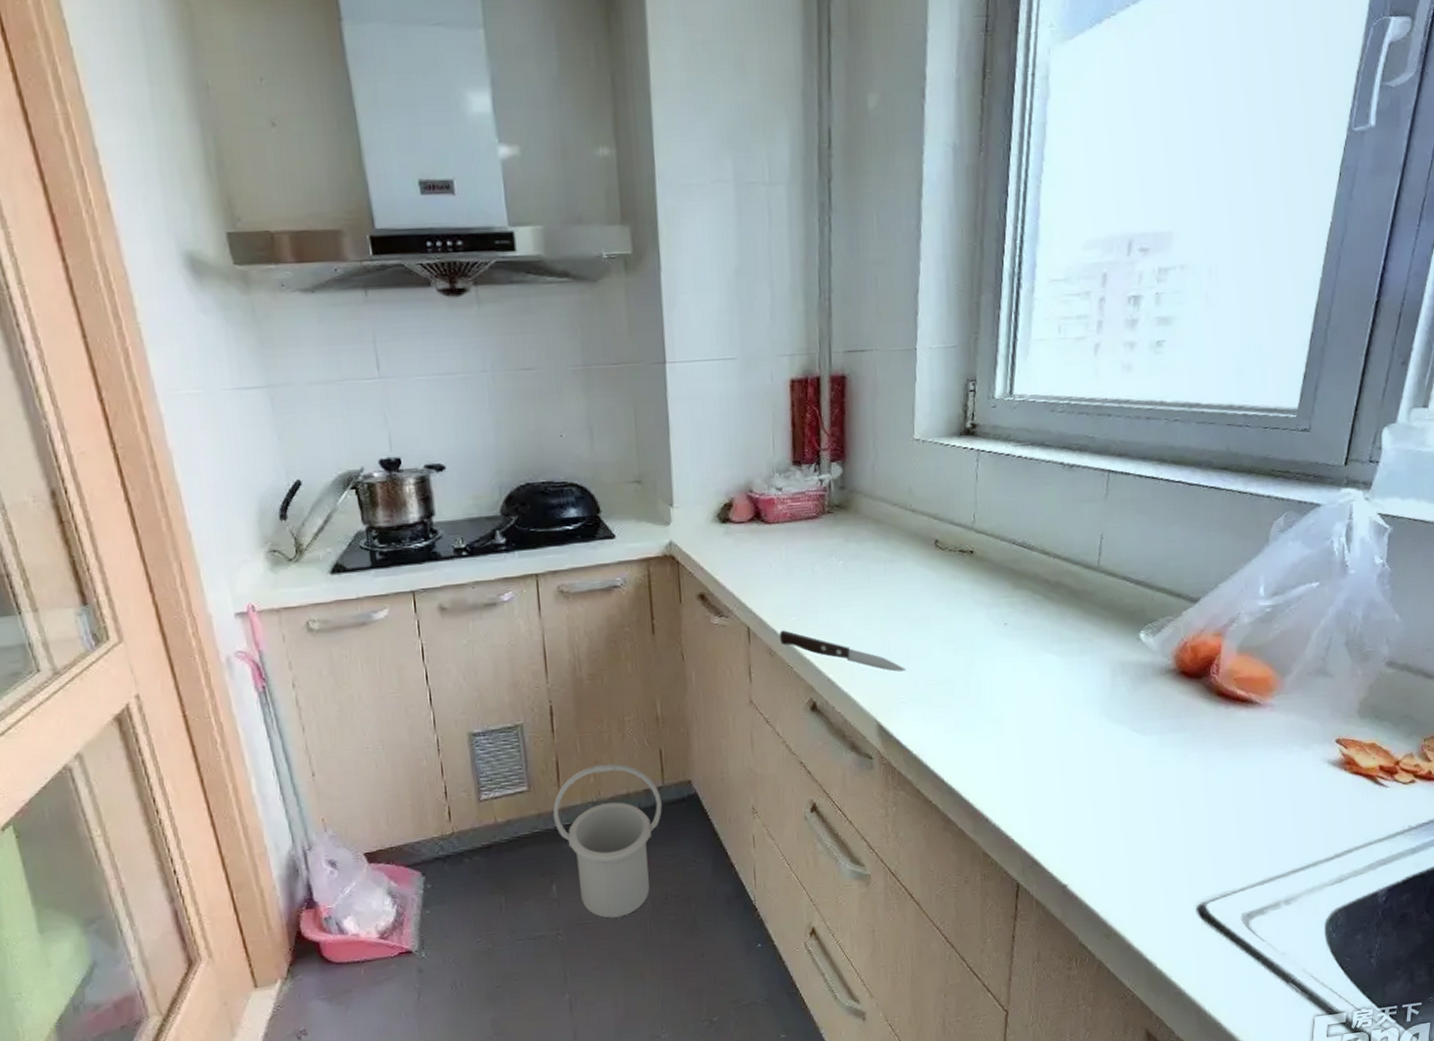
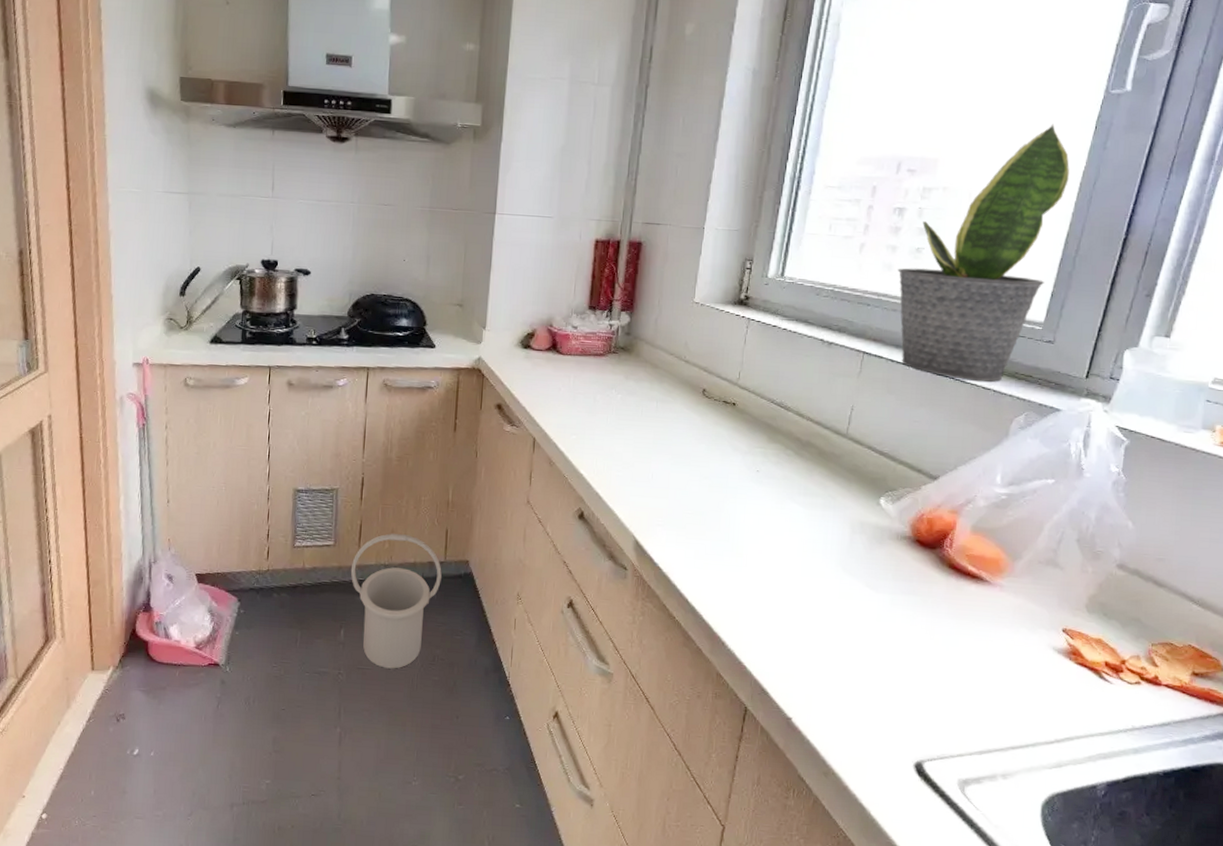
kitchen knife: present [780,630,906,672] -> none [560,445,665,498]
potted plant: none [1138,175,1315,486] -> present [897,124,1070,382]

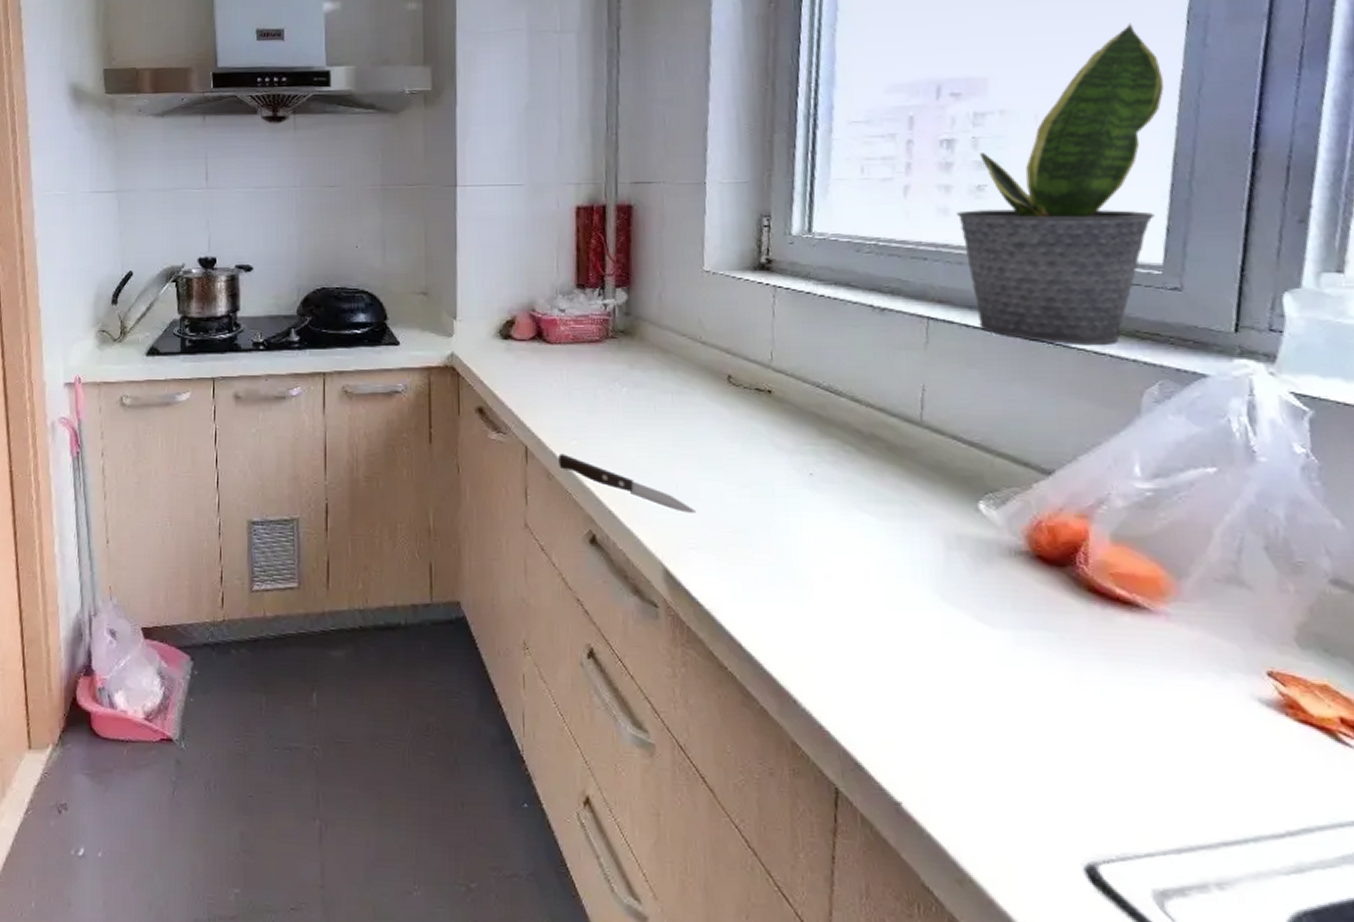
bucket: present [350,533,442,669] -> none [319,571,429,742]
kitchen knife: none [560,445,665,498] -> present [558,454,696,513]

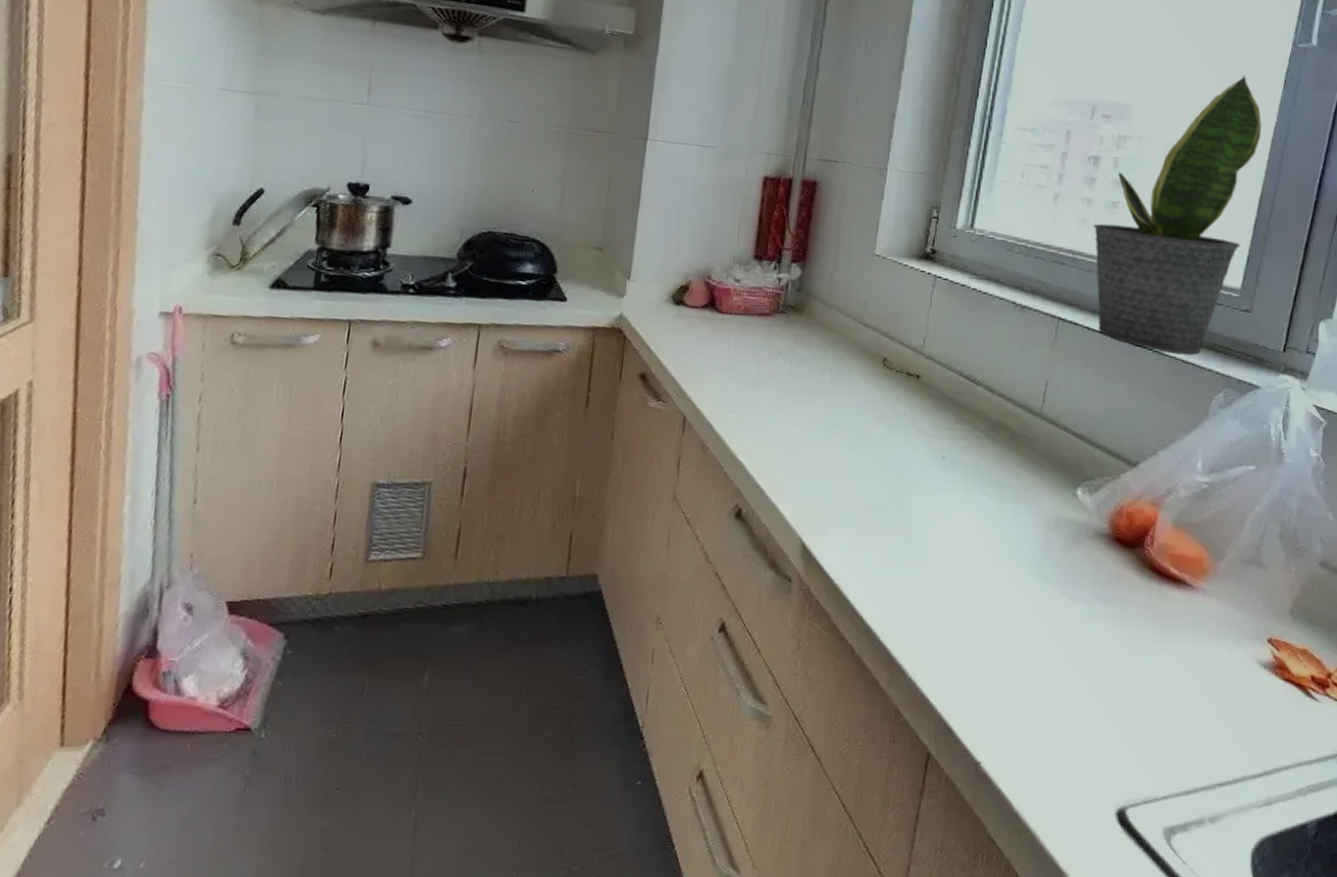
kitchen knife: present [558,454,696,513] -> none [714,426,838,490]

